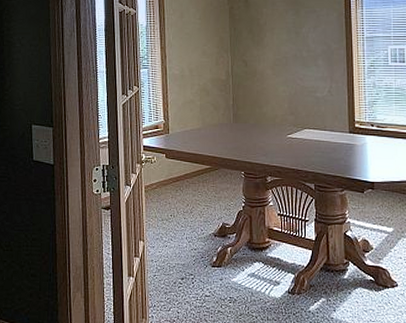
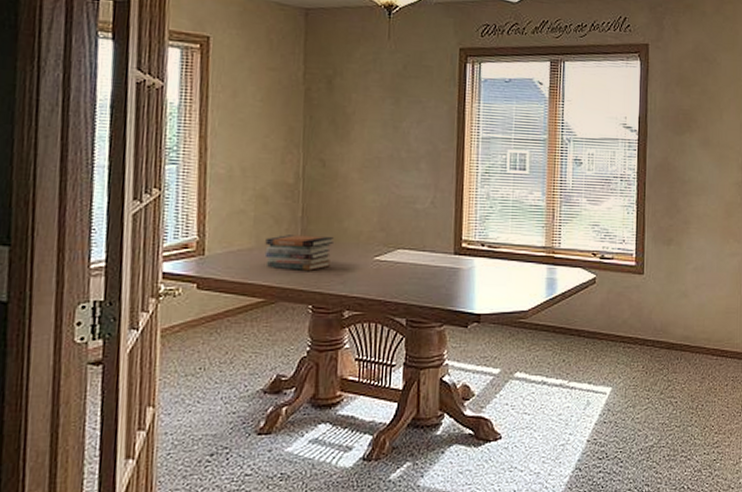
book stack: none [209,118,256,145] -> present [264,235,334,270]

